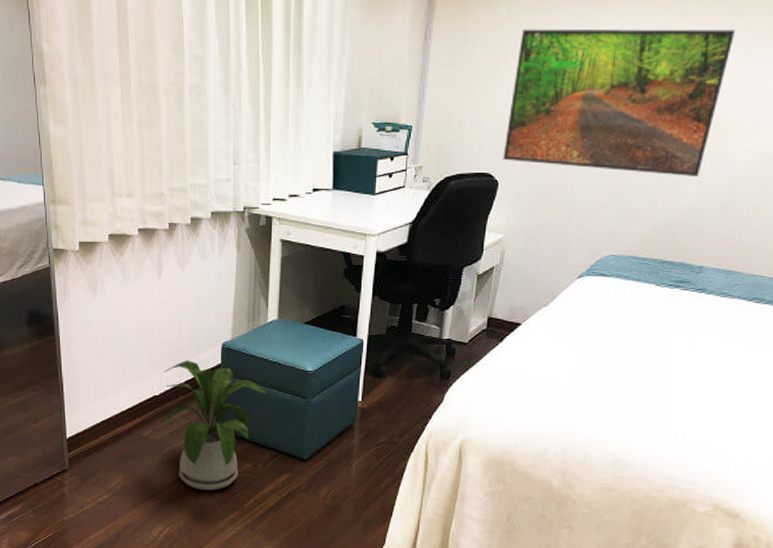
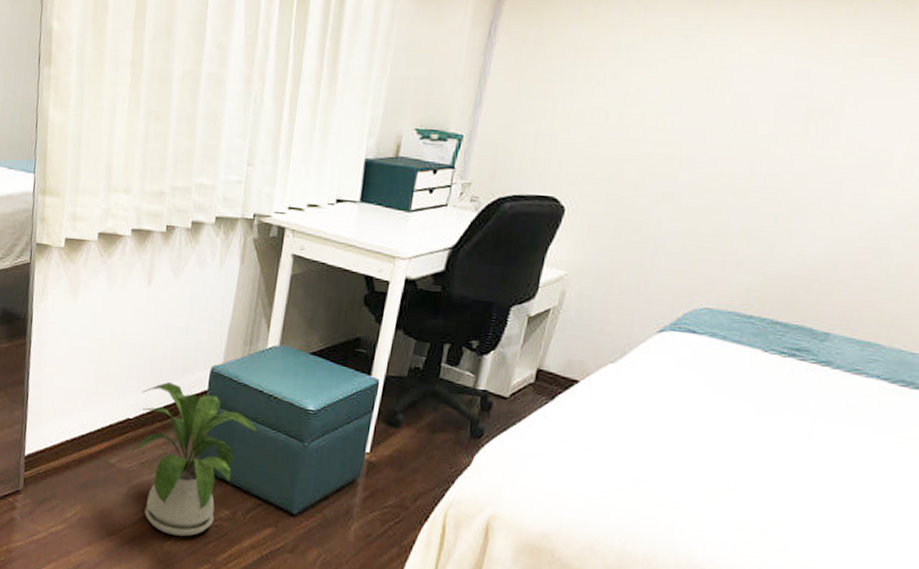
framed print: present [502,28,735,176] -> none [572,30,894,220]

